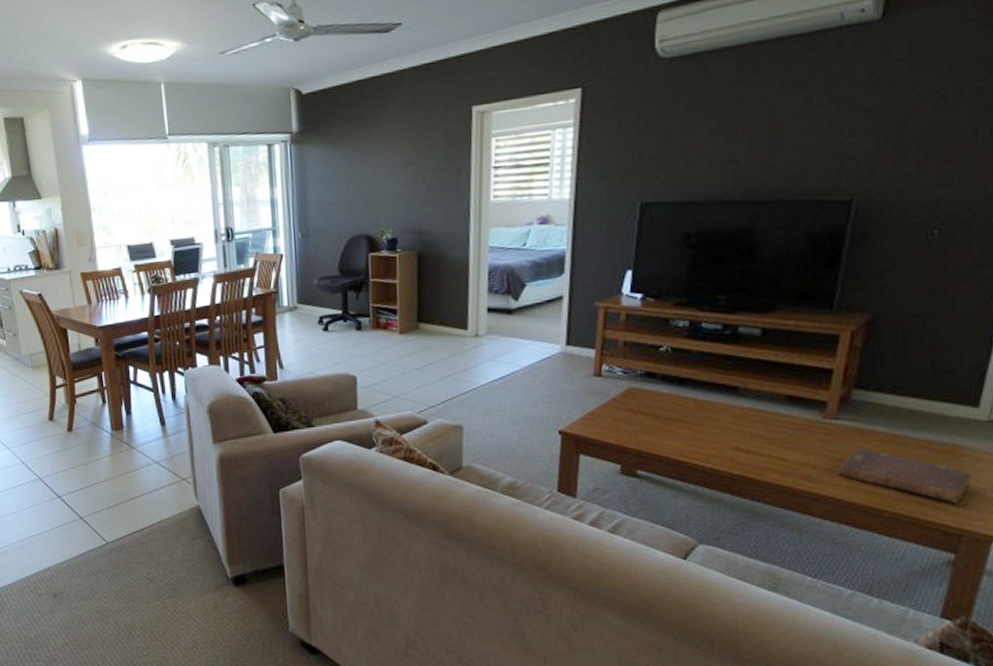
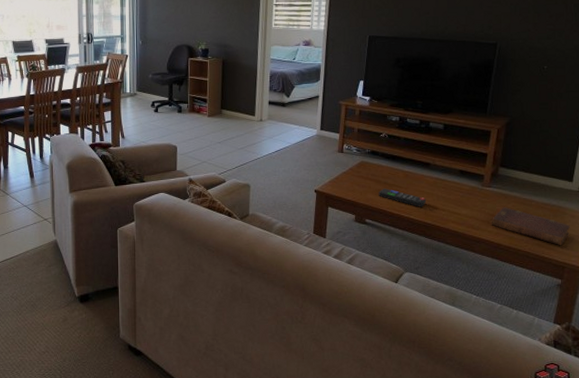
remote control: none [657,425,733,452] -> present [379,188,427,207]

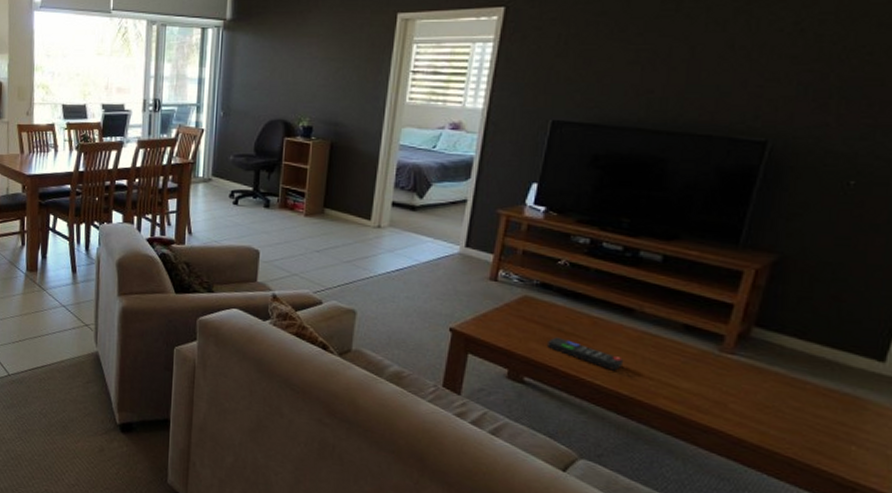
diary: present [491,207,570,245] -> none [730,386,873,456]

